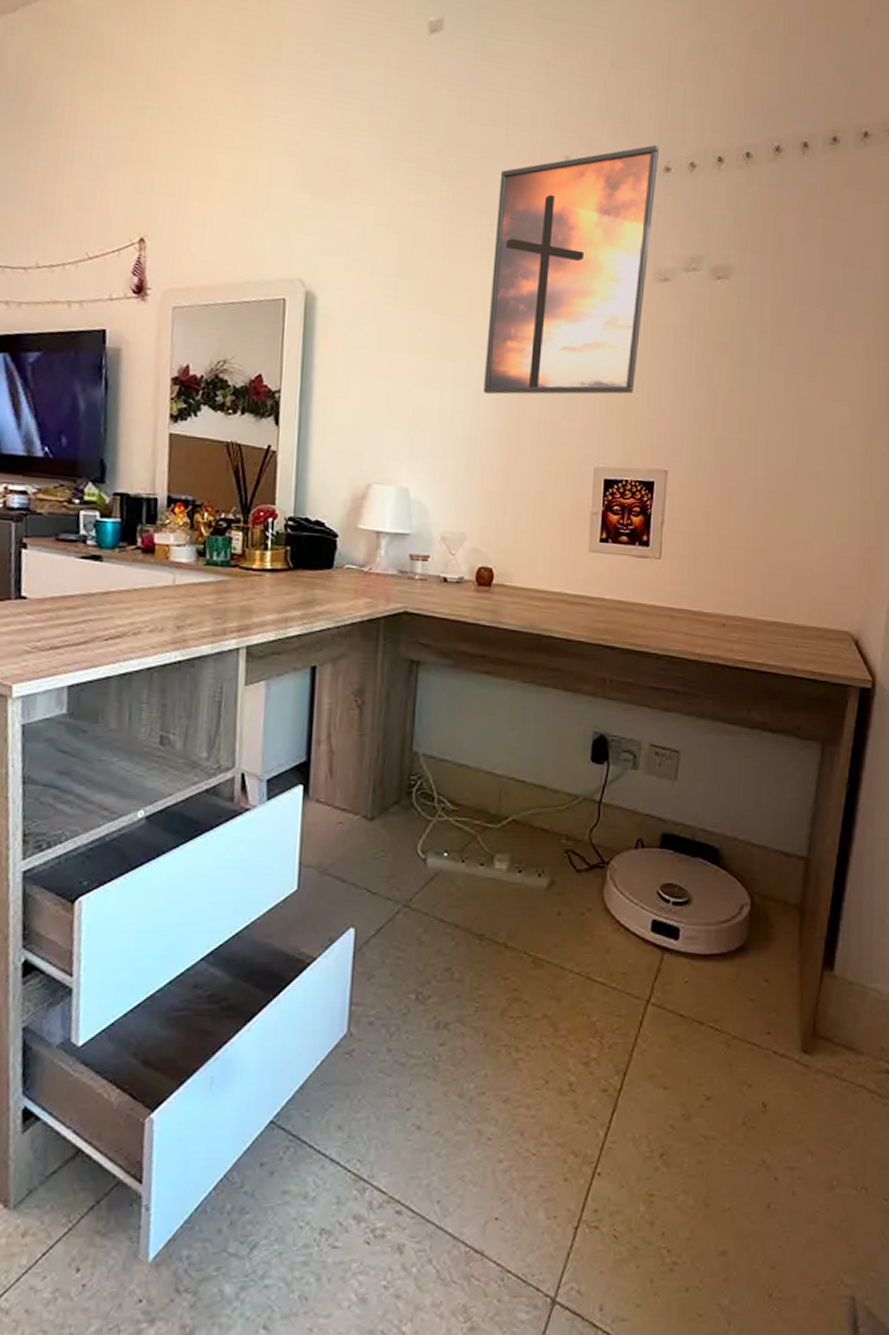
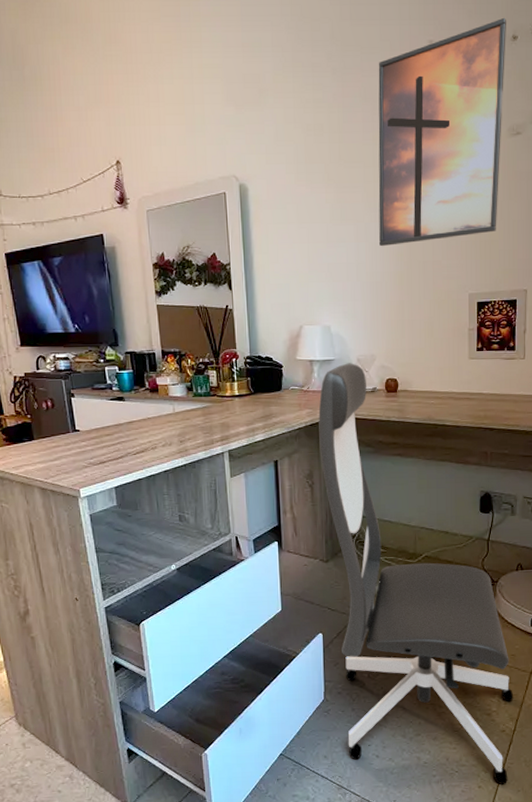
office chair: none [376,540,623,1176] -> present [318,363,514,784]

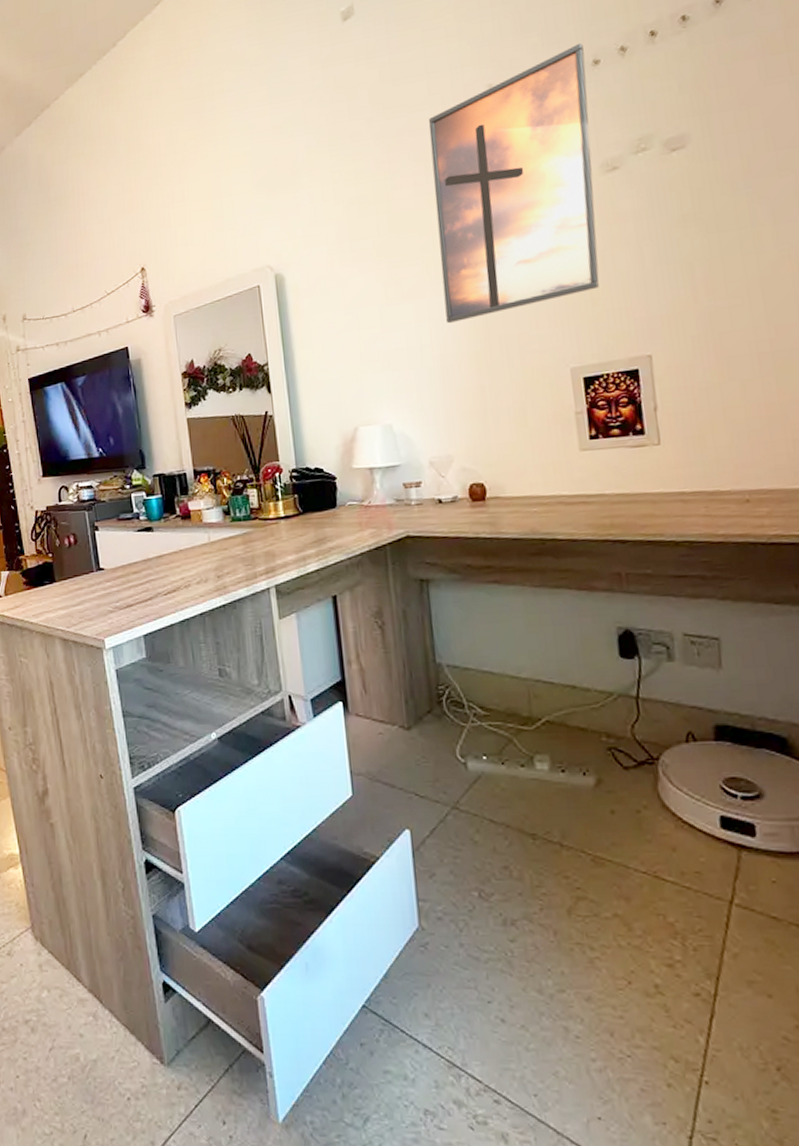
office chair: present [318,363,514,784] -> none [384,467,716,1085]

